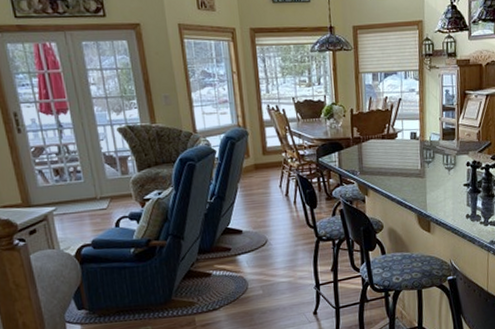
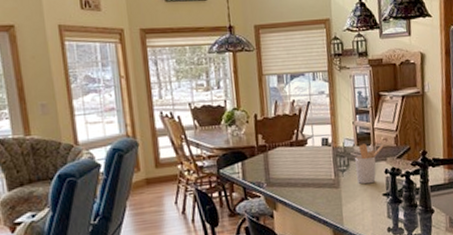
utensil holder: none [440,138,467,175] -> present [355,143,384,185]

